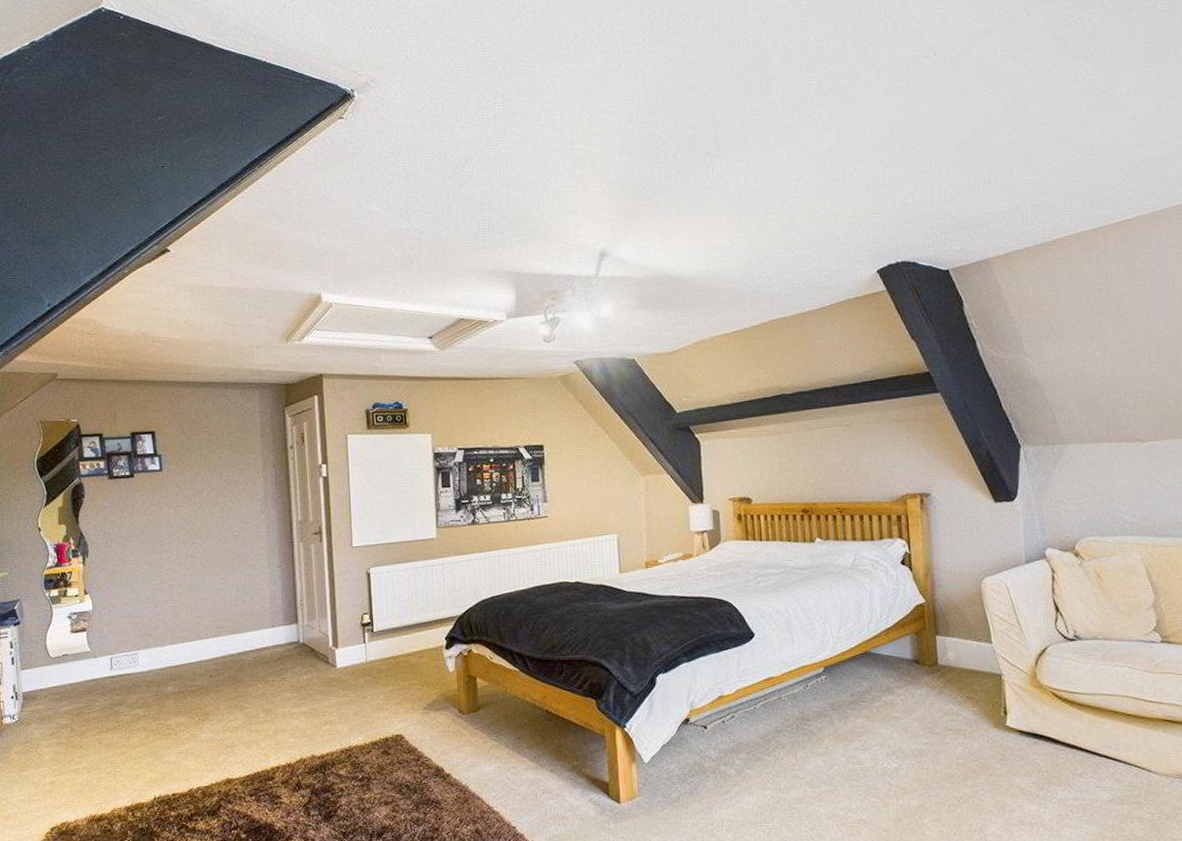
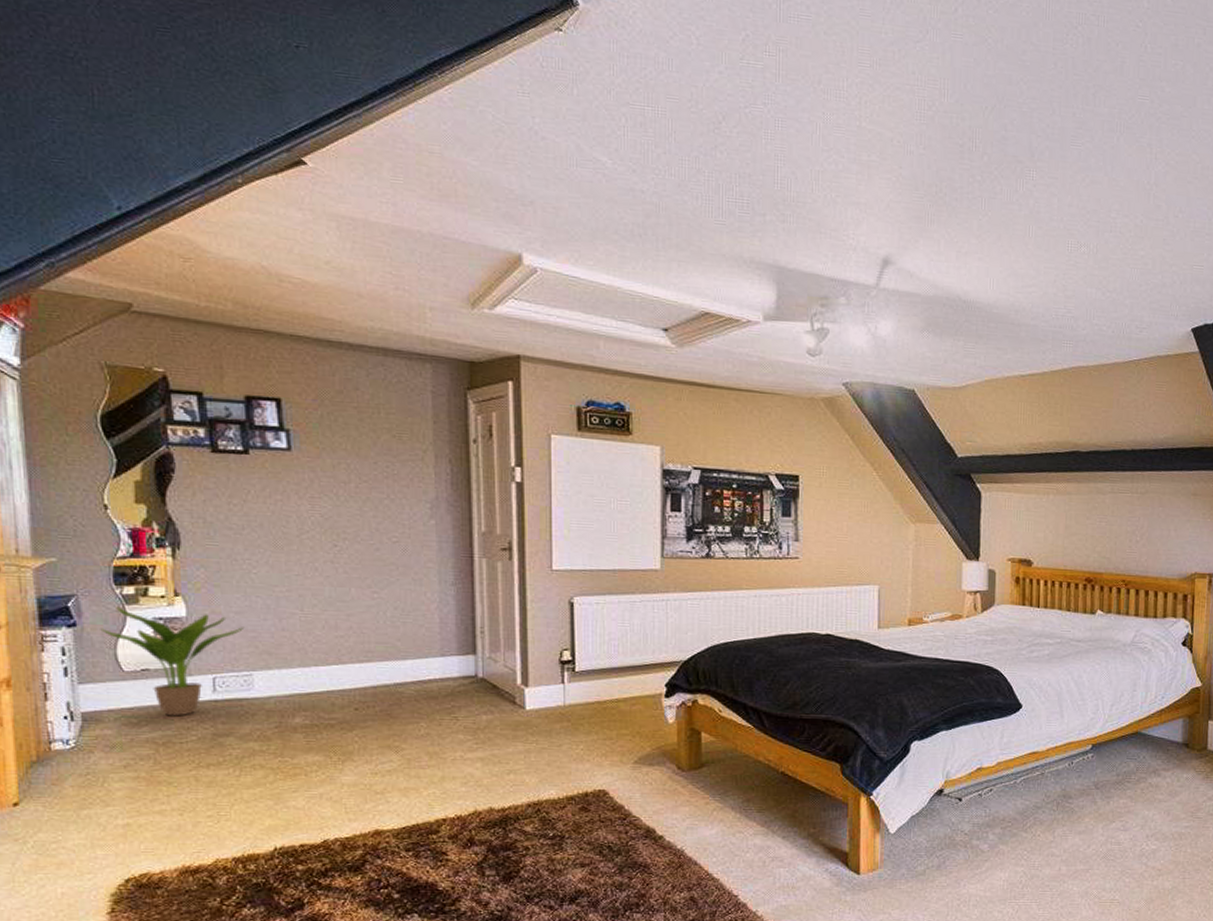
potted plant: none [35,606,132,692] -> present [100,606,245,716]

